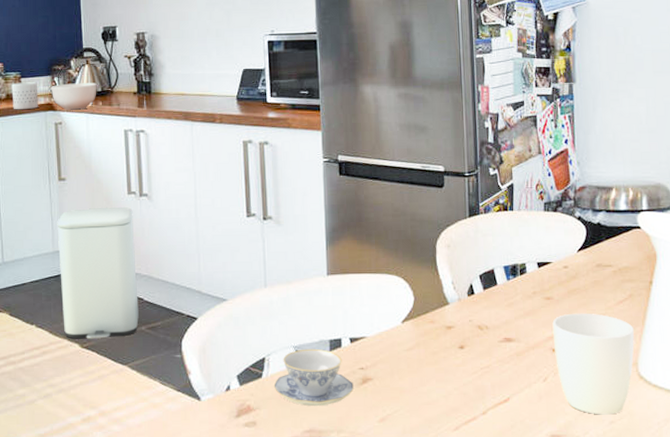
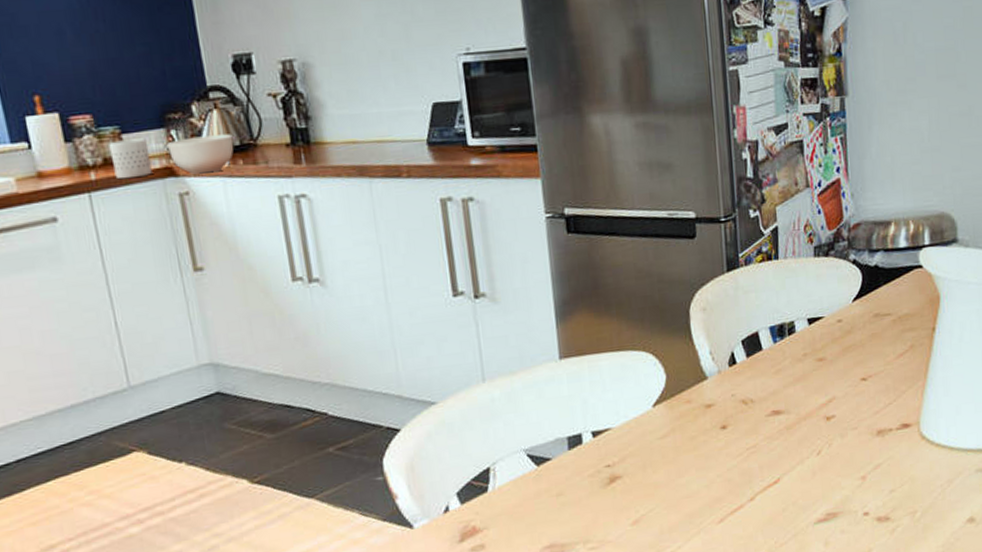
pedal bin: present [57,207,139,339] -> none [198,298,324,474]
teacup: present [274,348,354,407] -> none [503,449,600,518]
cup: present [552,313,635,415] -> none [825,371,916,485]

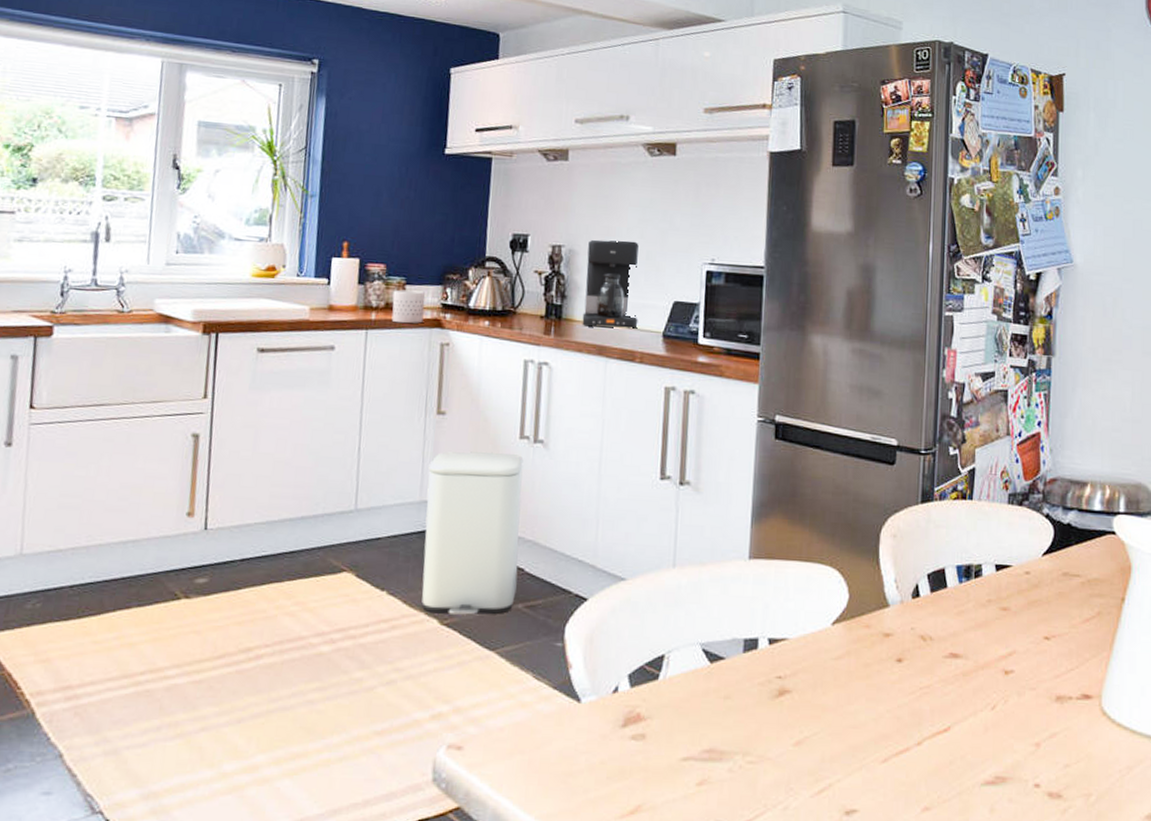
bowl: present [166,134,234,175] -> none [440,297,497,331]
pedal bin: none [198,298,324,474] -> present [421,451,524,616]
coffee maker: none [323,43,396,147] -> present [582,239,639,329]

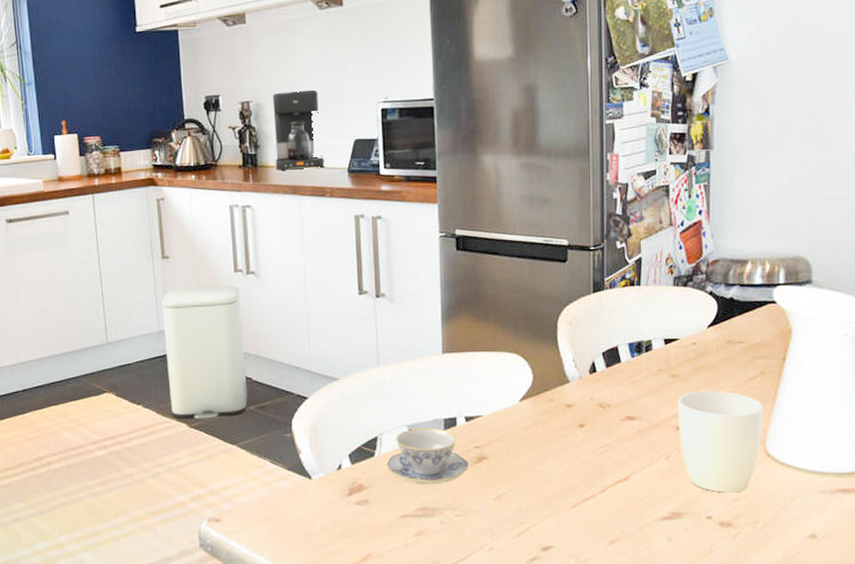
mug: present [391,289,425,324] -> none [110,156,139,186]
teacup: none [671,647,768,721] -> present [386,427,468,485]
cup: none [1006,629,1100,757] -> present [677,390,764,493]

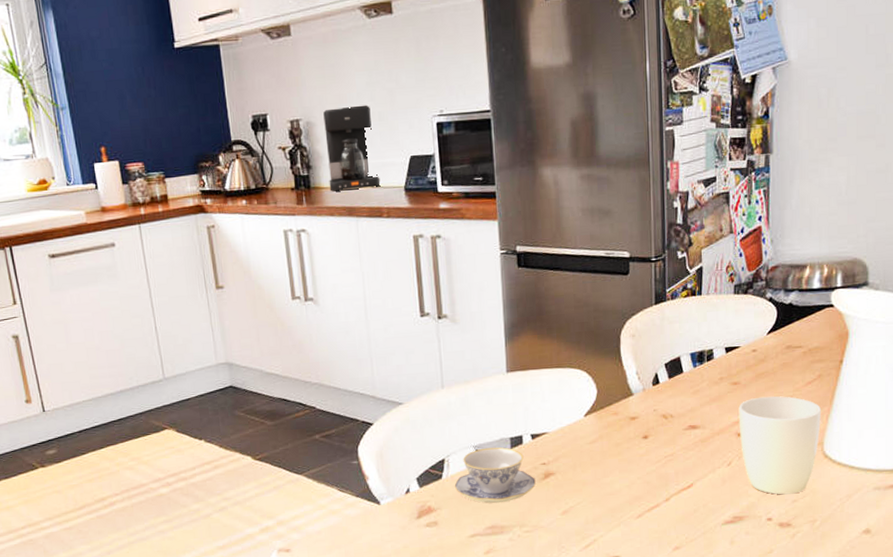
pedal bin: present [161,285,247,419] -> none [218,313,312,451]

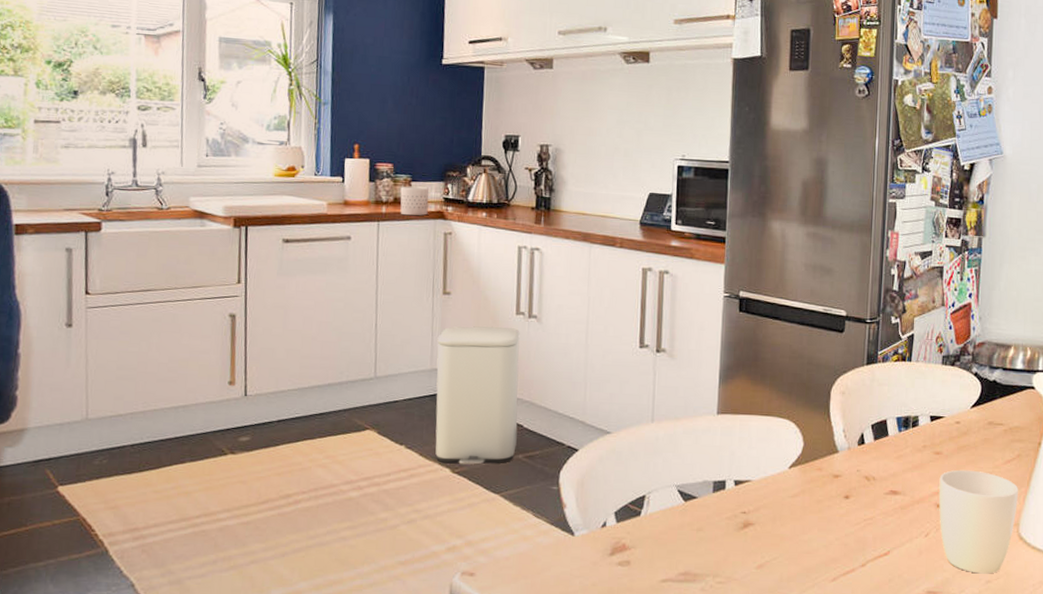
mug: none [155,182,187,214] -> present [400,186,429,216]
pedal bin: none [218,313,312,451] -> present [435,326,520,465]
coffee maker: present [323,106,379,192] -> none [568,139,617,217]
teacup: present [454,447,536,504] -> none [652,488,734,549]

